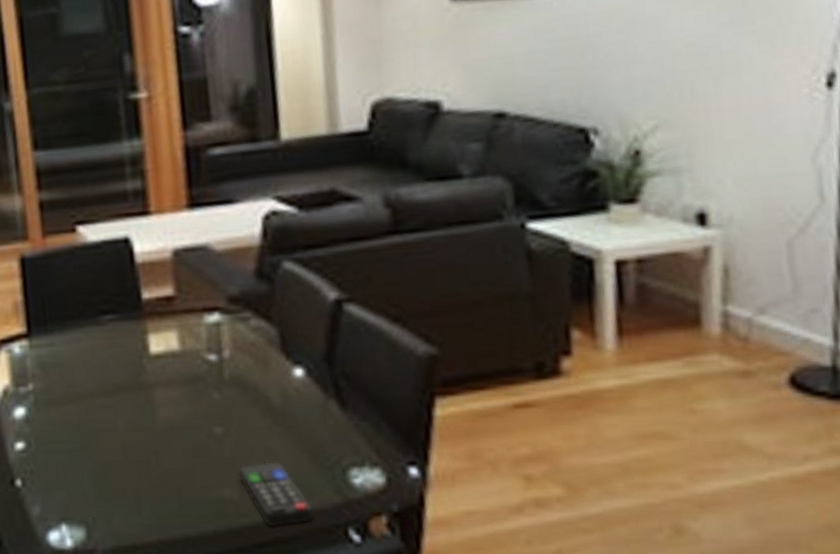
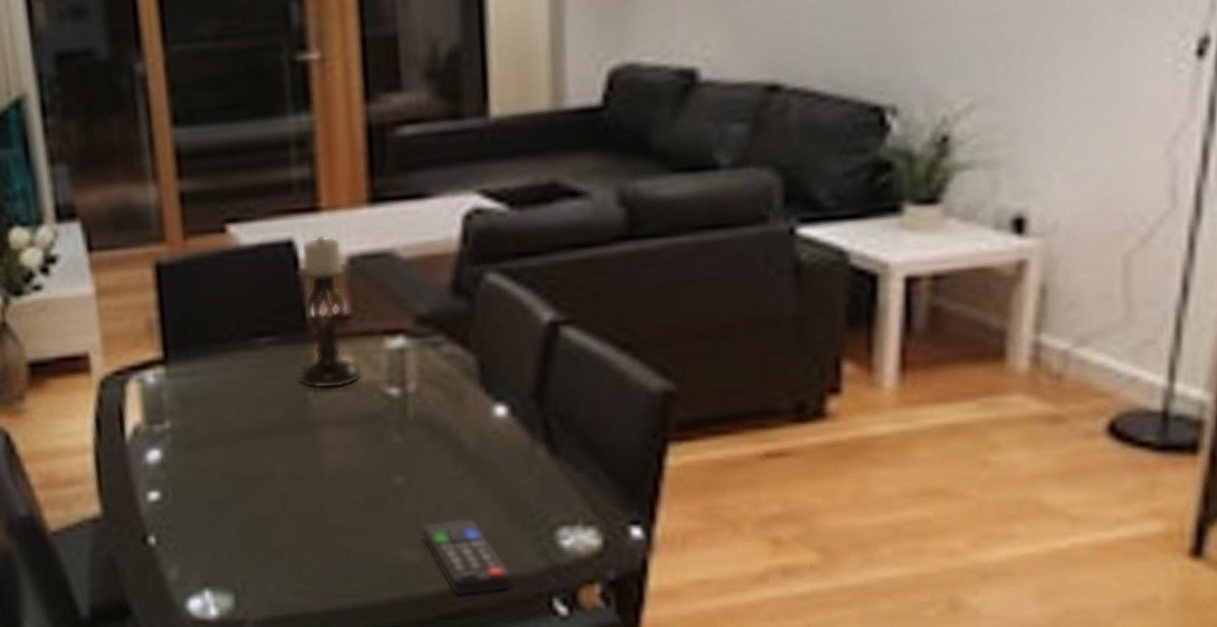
candle holder: none [132,233,187,357] -> present [296,235,363,390]

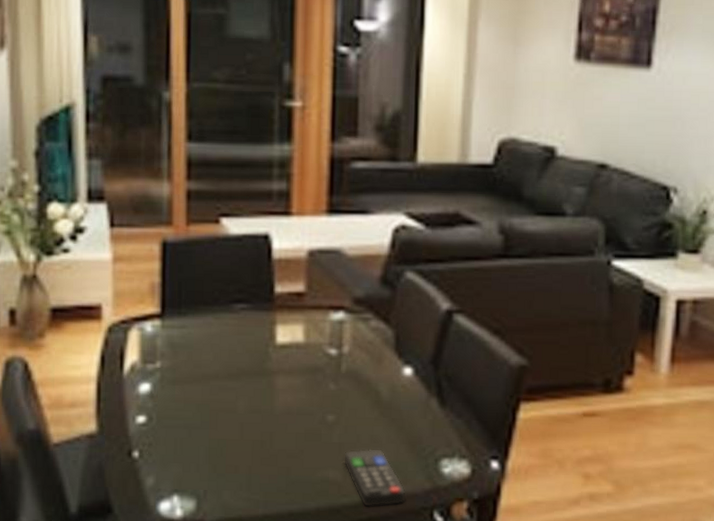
candle holder: present [296,235,363,390] -> none [262,232,311,347]

